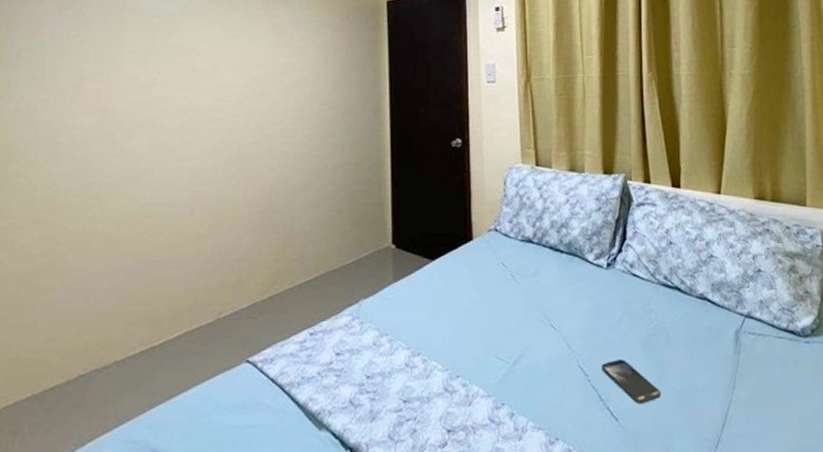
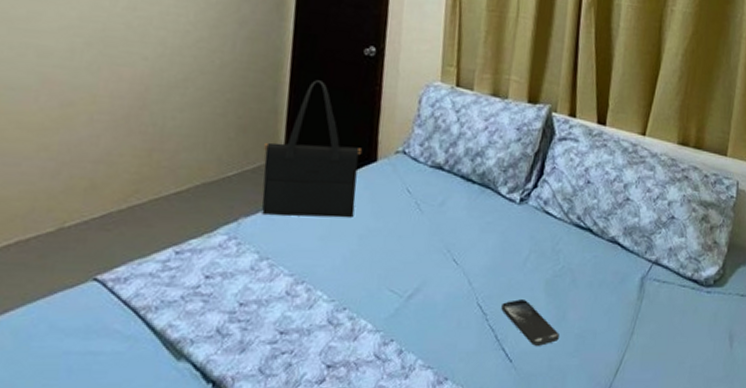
tote bag: none [375,173,459,296] -> present [261,80,362,217]

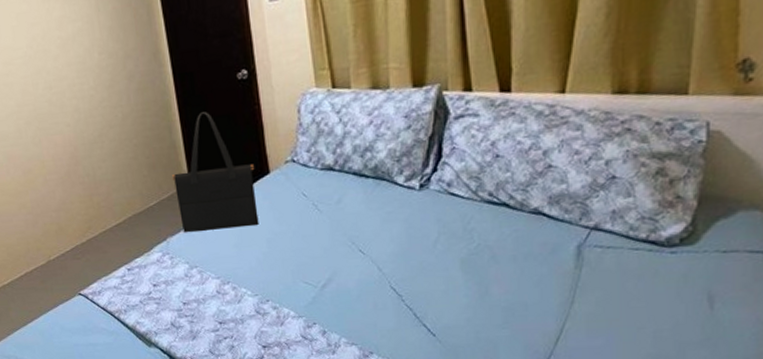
smartphone: present [501,299,559,346] -> none [416,279,484,321]

